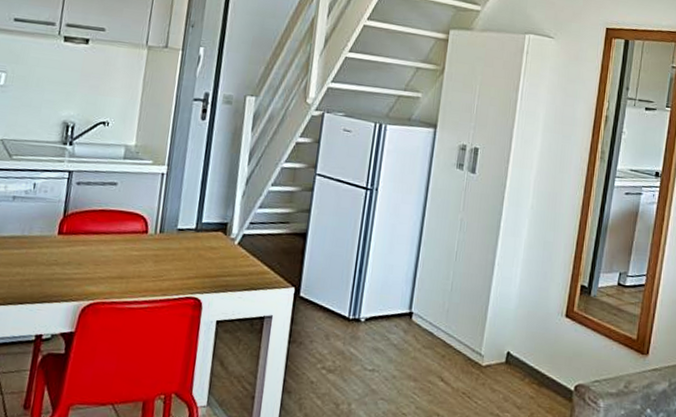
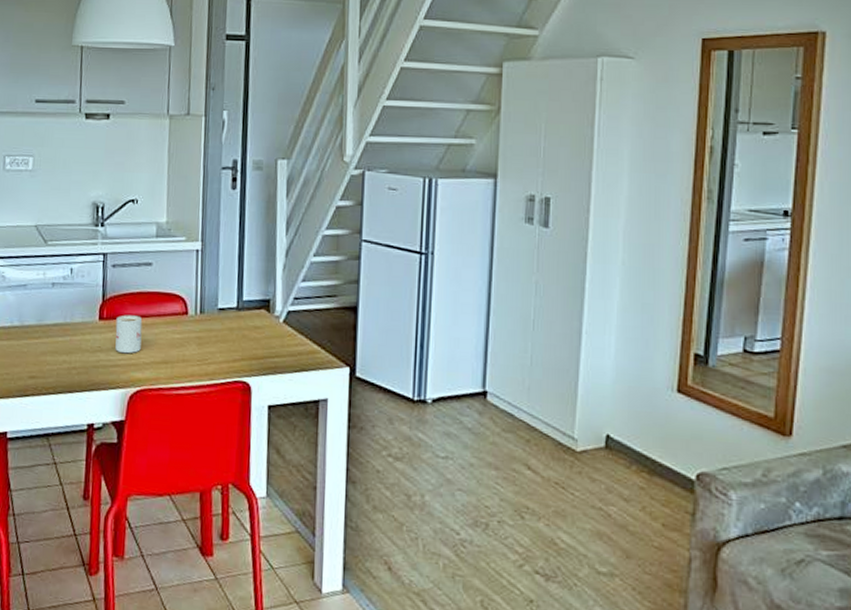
mug: none [72,230,102,268] -> present [115,315,143,354]

